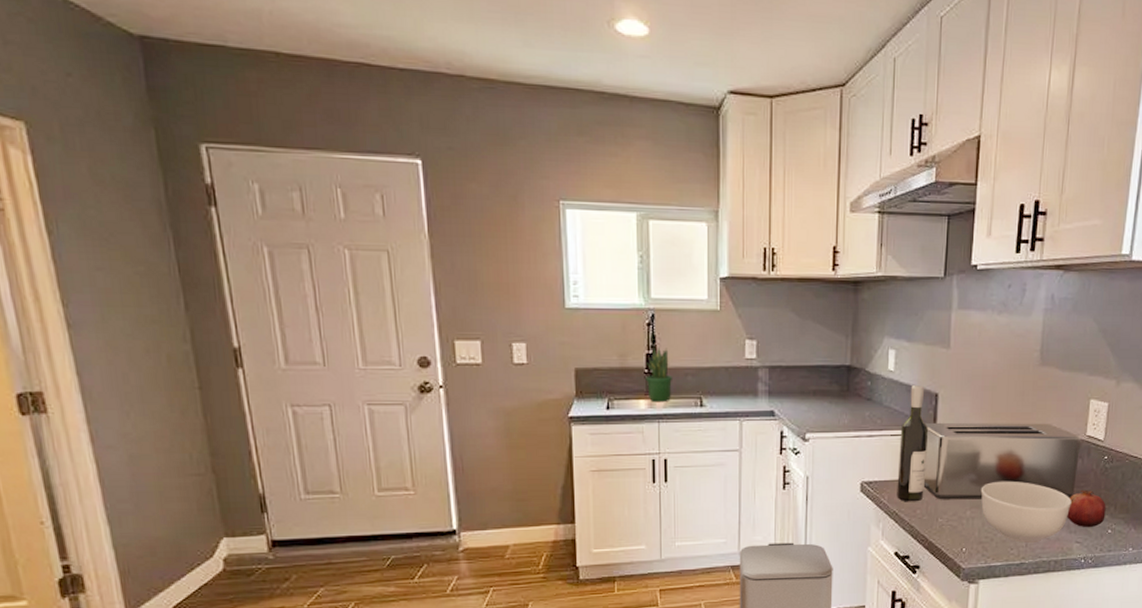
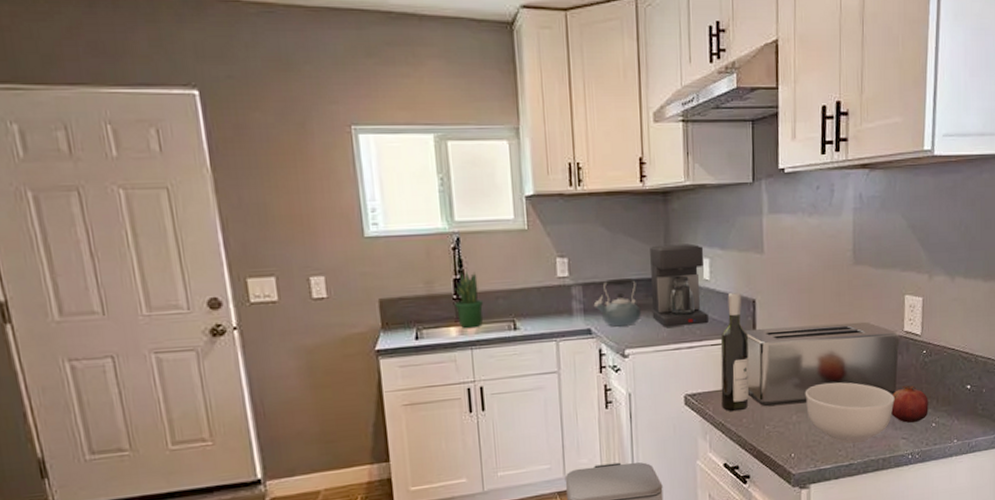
kettle: none [778,363,824,411] -> present [593,277,641,327]
coffee maker: none [835,333,891,415] -> present [650,243,709,327]

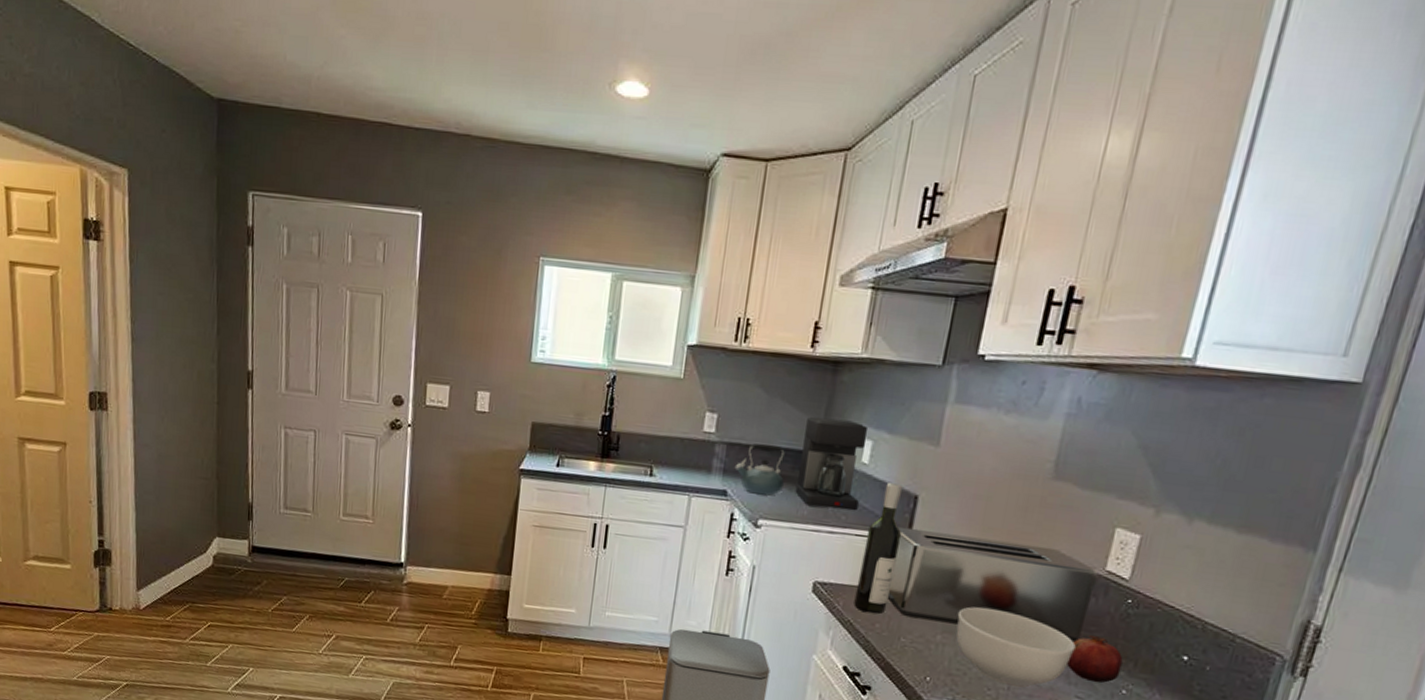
planter: present [454,270,484,328] -> none [598,409,627,466]

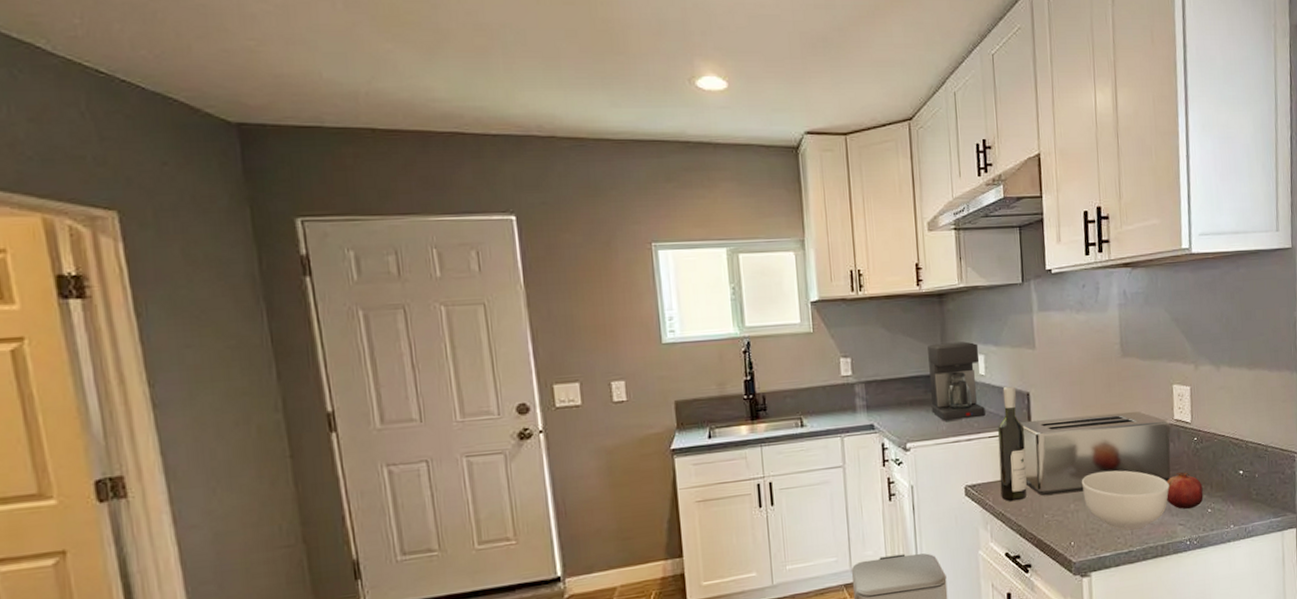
kettle: present [734,443,785,496] -> none [875,375,921,422]

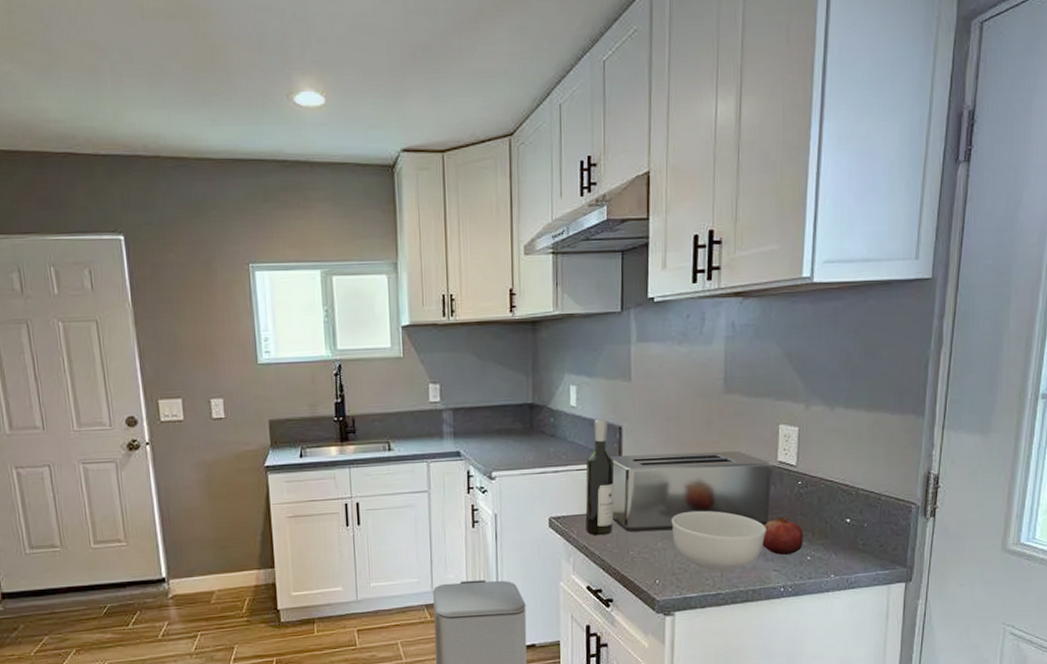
coffee maker: present [927,341,985,421] -> none [518,371,574,452]

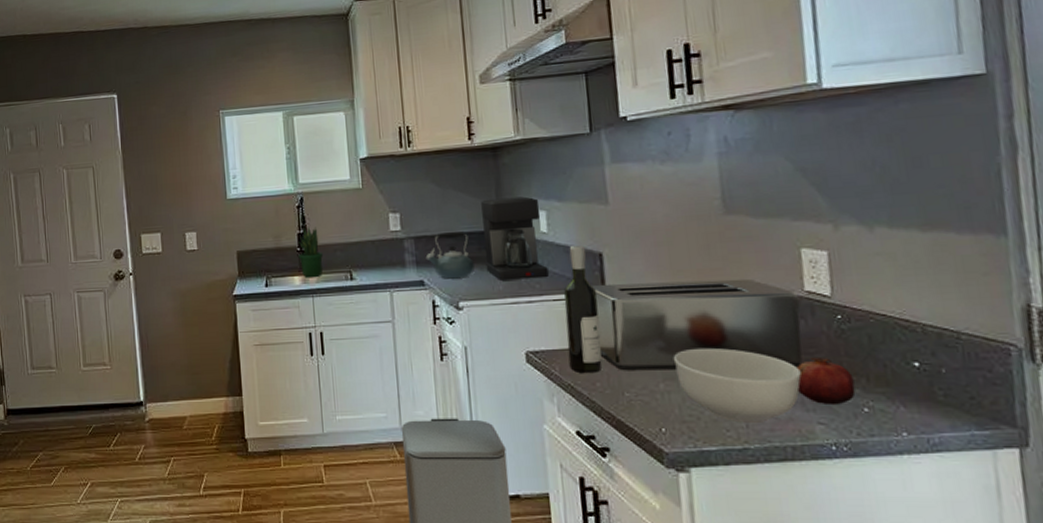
planter: none [335,395,362,448] -> present [298,226,324,277]
kettle: none [463,403,508,450] -> present [425,231,475,279]
coffee maker: none [518,371,574,452] -> present [481,196,549,281]

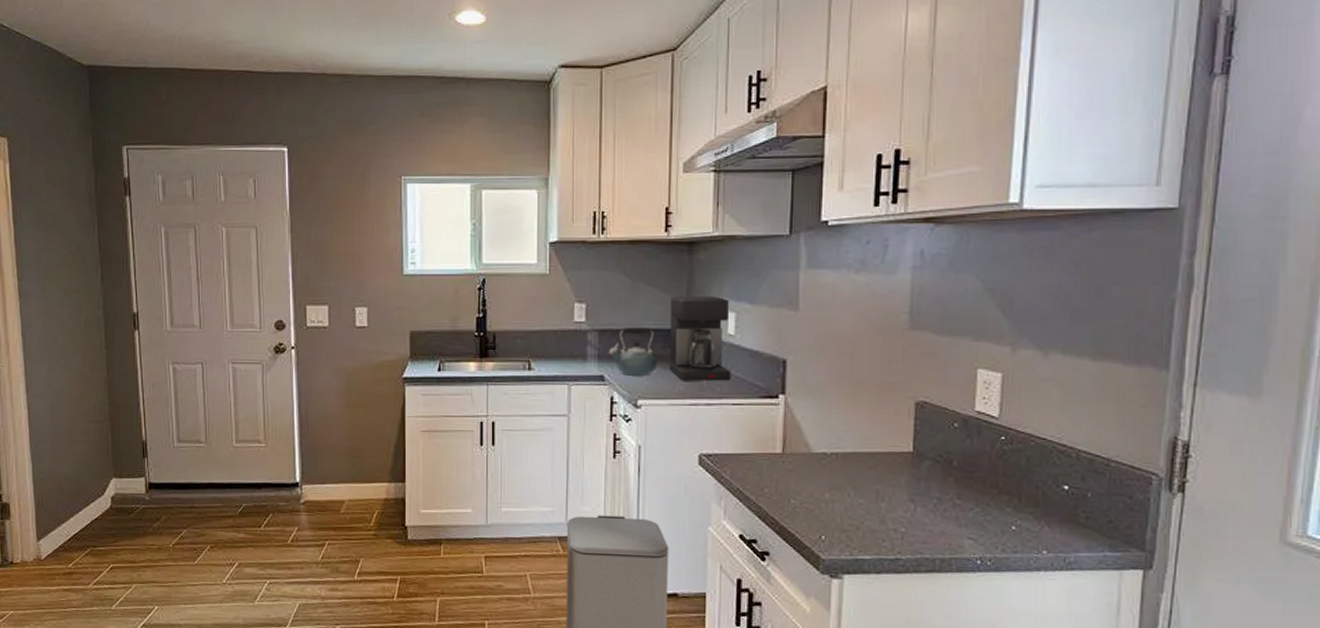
planter: present [298,226,324,277] -> none [476,310,502,364]
bottle: present [564,244,603,374] -> none [740,349,777,479]
toaster: present [592,278,803,371] -> none [771,391,969,485]
bowl: present [673,347,802,424] -> none [841,460,959,536]
fruit: present [796,356,856,406] -> none [954,475,1007,522]

